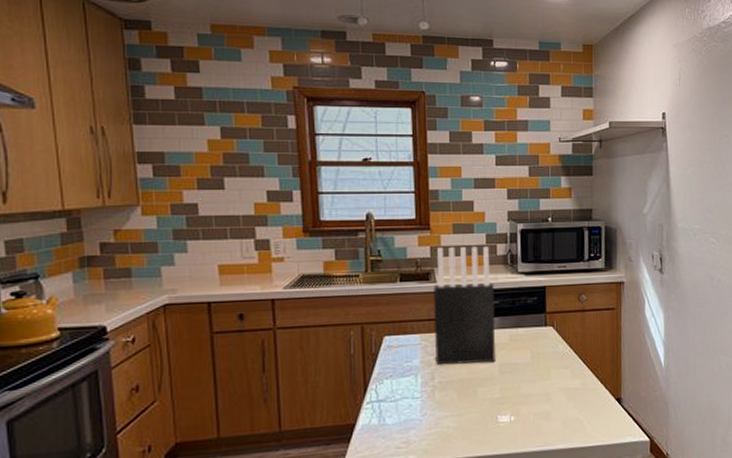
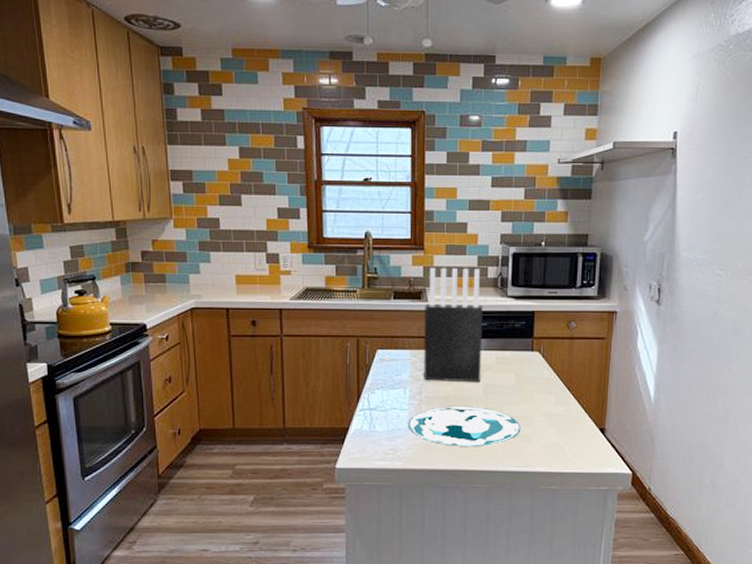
plate: none [421,387,539,432] -> present [408,405,521,446]

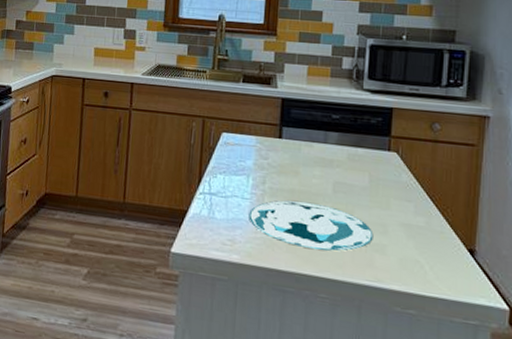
knife block: present [424,268,483,383] -> none [269,54,336,179]

